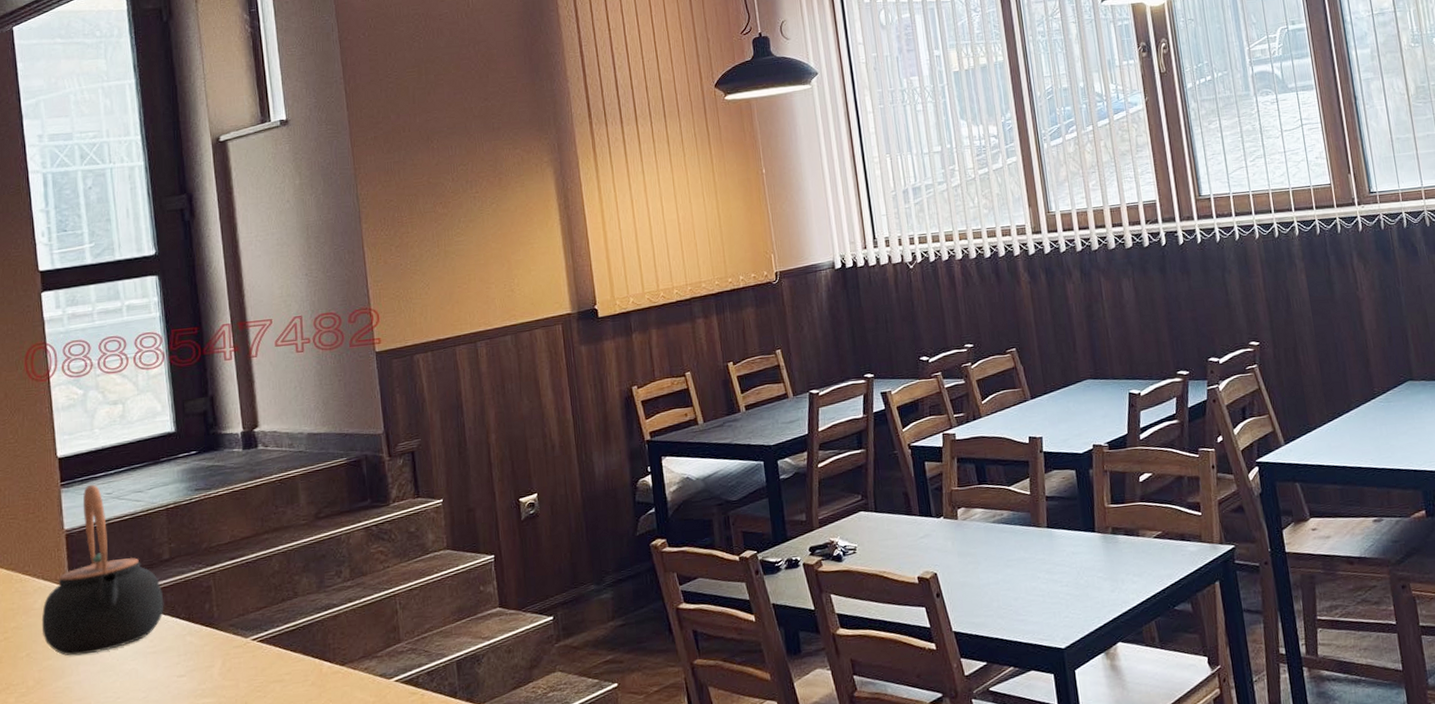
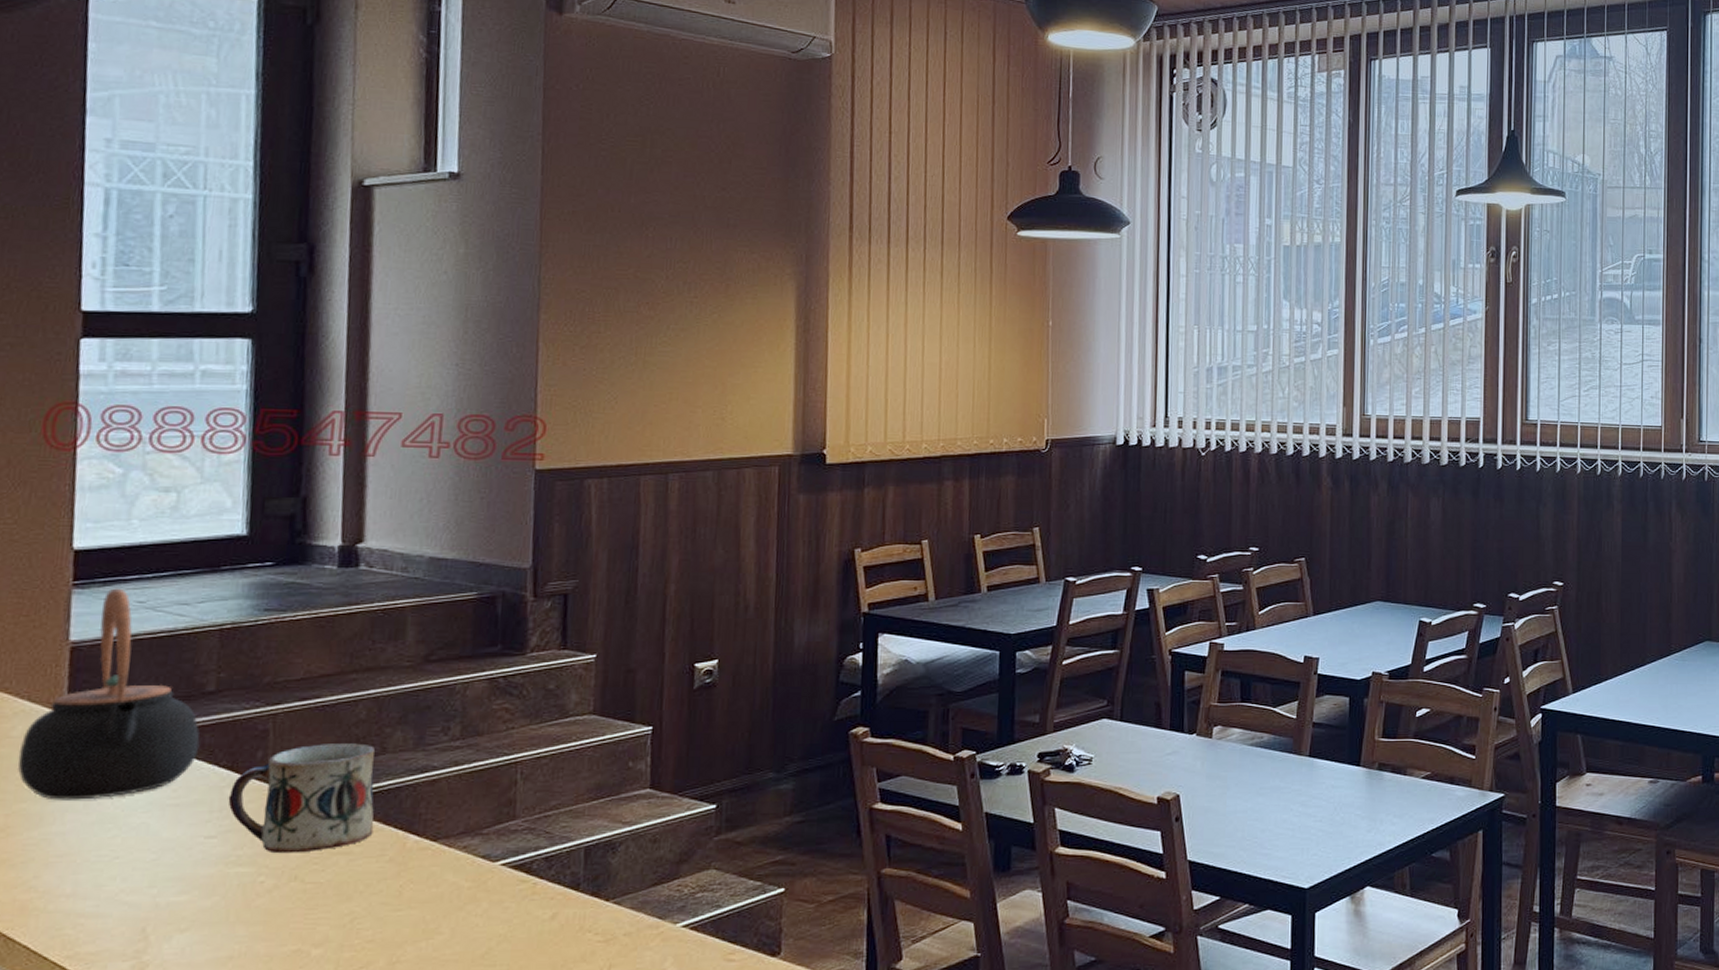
mug: none [190,590,297,685] -> present [228,743,375,854]

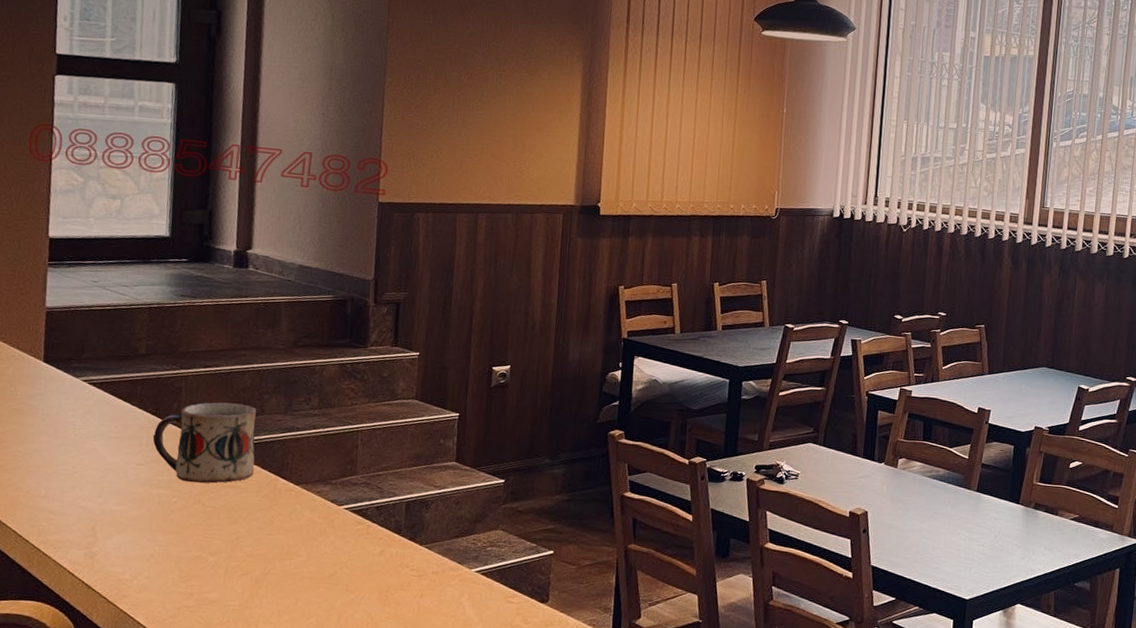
teapot: present [17,588,200,800] -> none [10,269,134,427]

